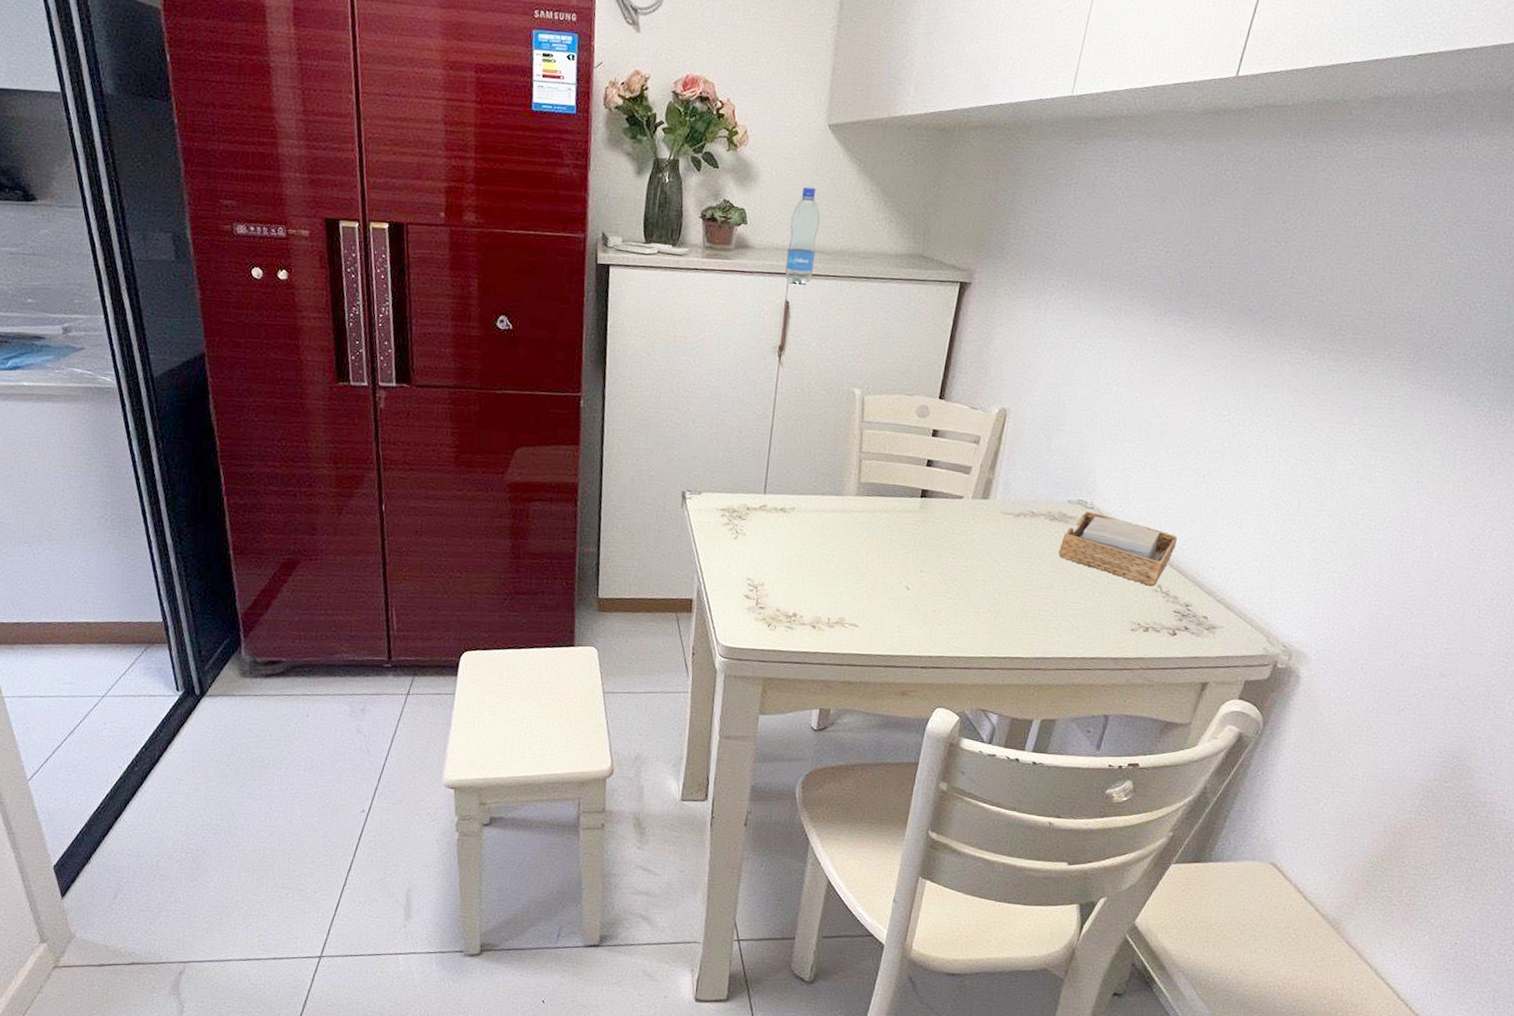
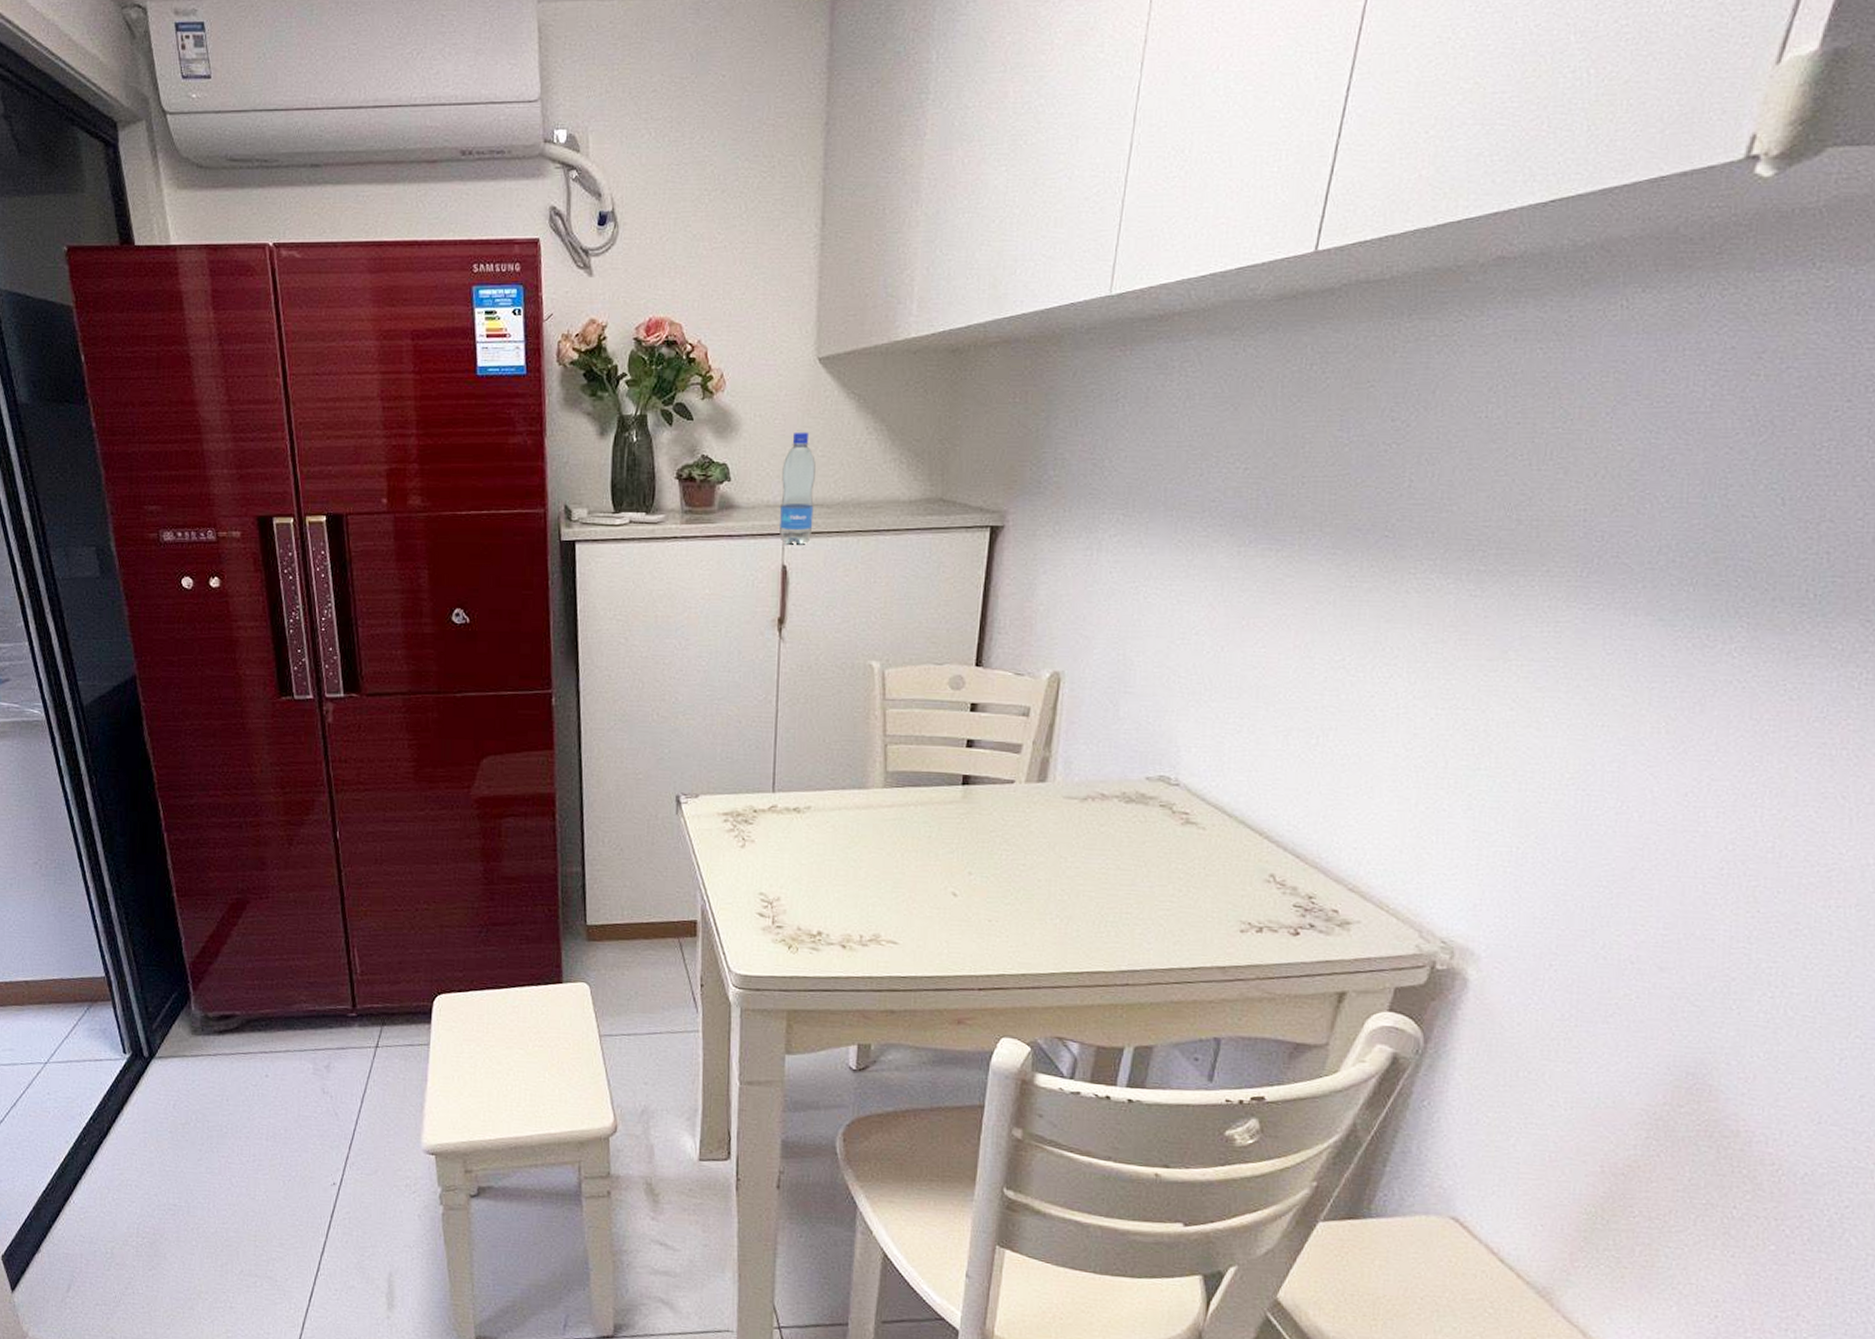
napkin holder: present [1058,511,1178,587] -> none [1139,789,1291,876]

